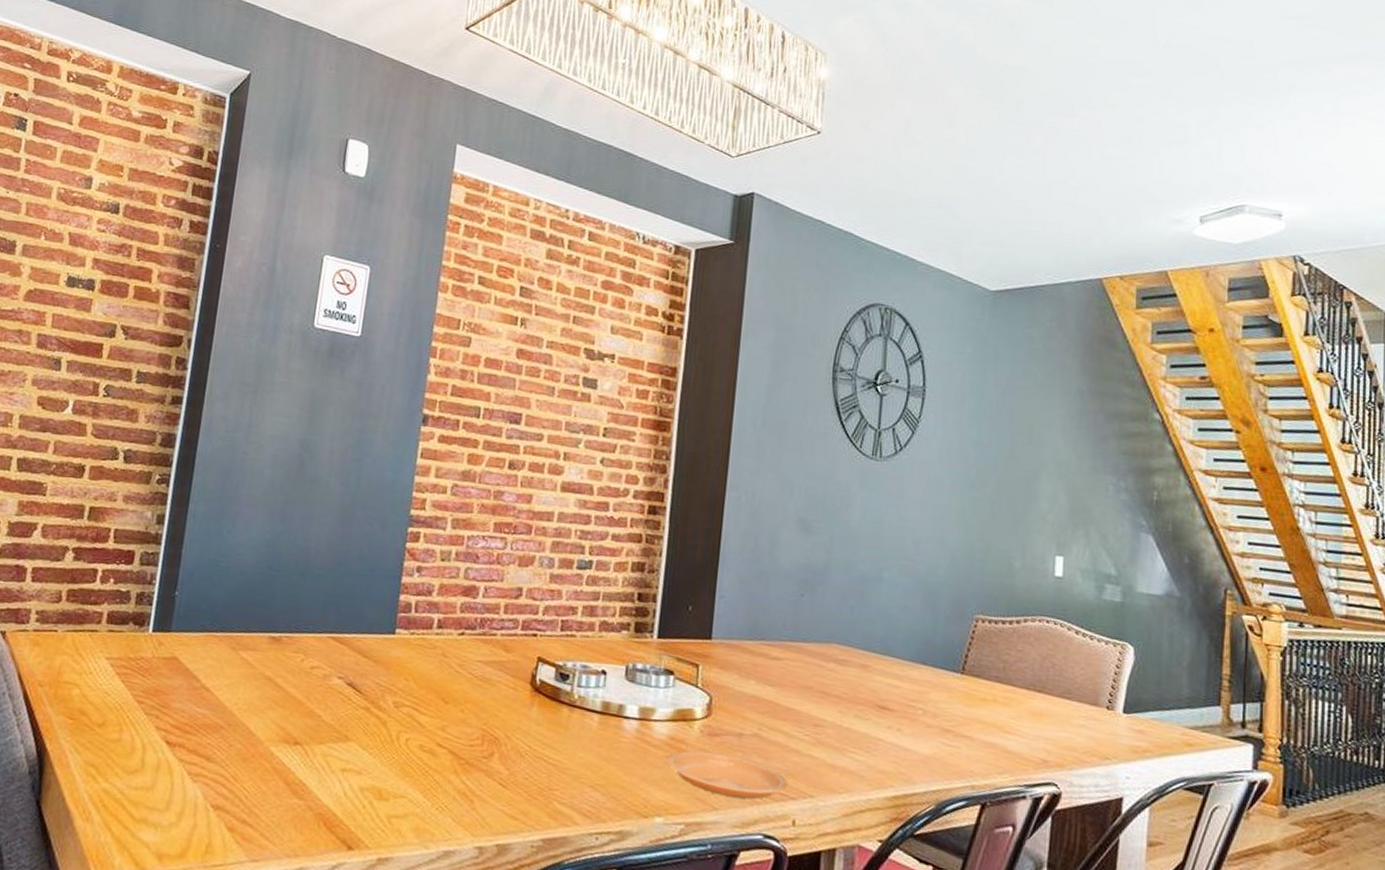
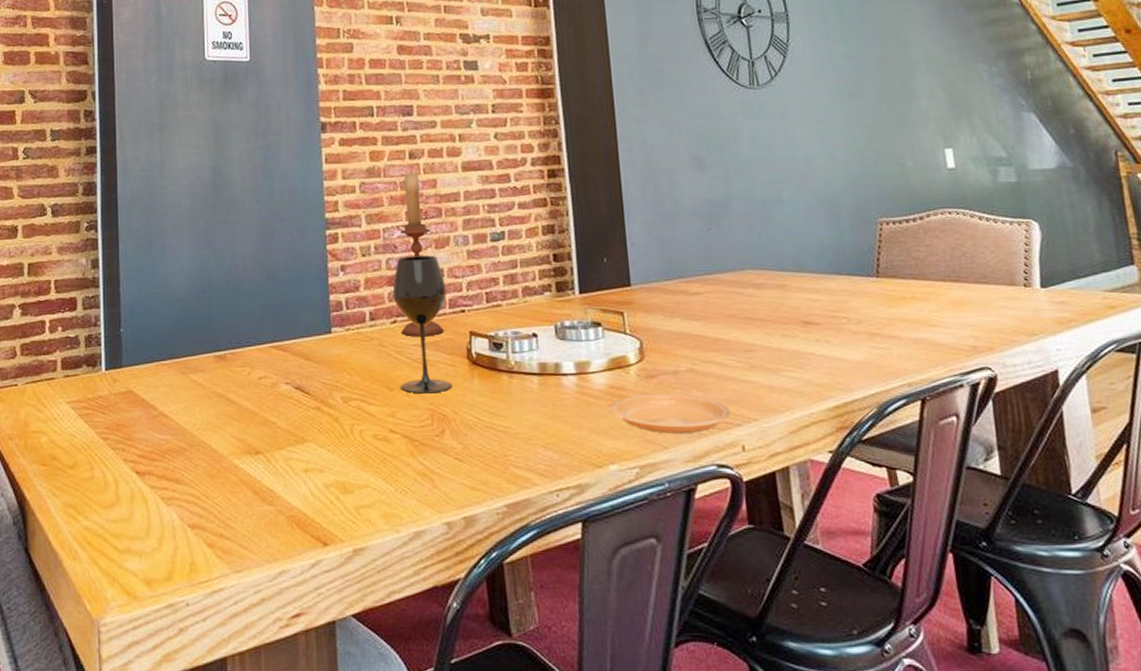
wineglass: none [456,568,522,714] -> present [392,255,453,394]
candlestick: none [468,478,516,655] -> present [400,168,444,337]

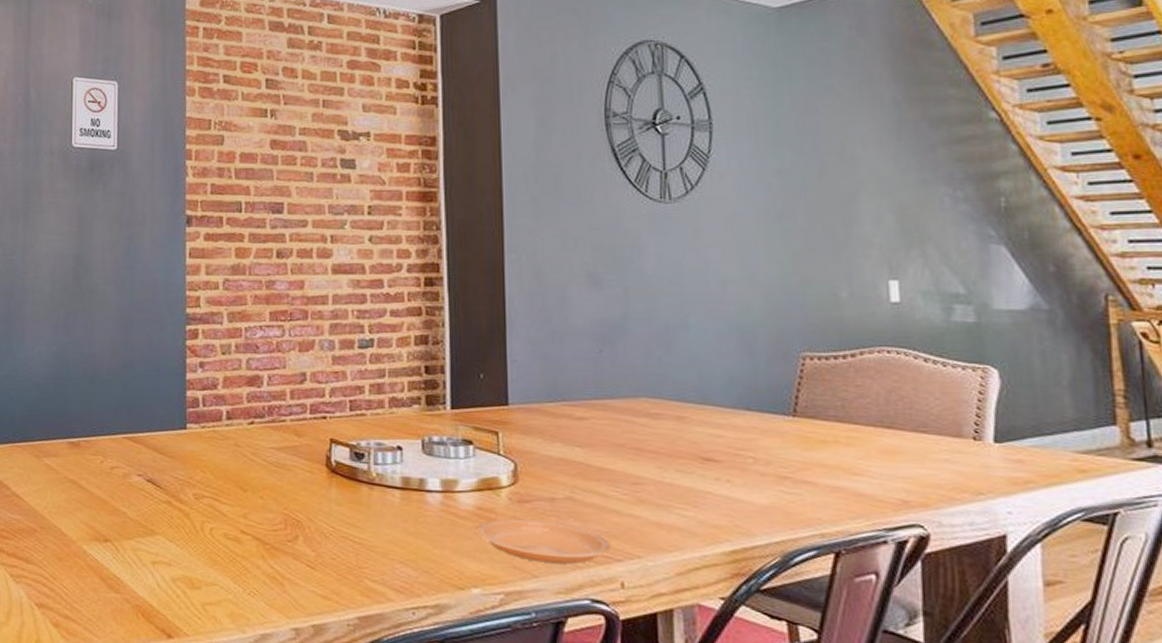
wineglass: present [392,255,453,394] -> none [251,358,309,498]
candlestick: present [400,168,444,337] -> none [259,267,303,441]

